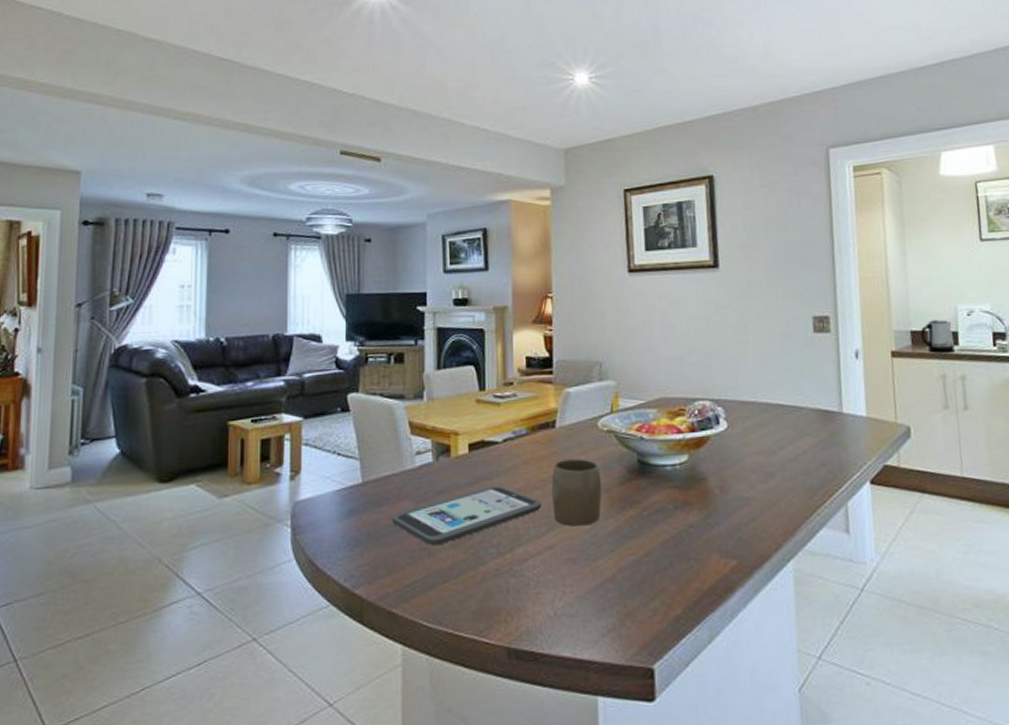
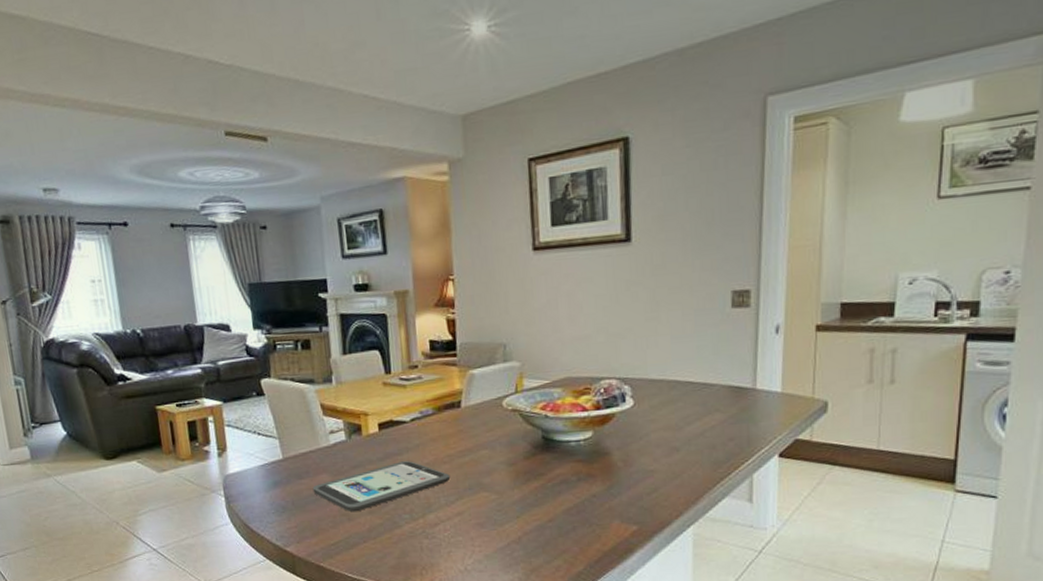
mug: present [551,458,602,526] -> none [458,436,508,496]
kettle: present [919,319,955,354] -> none [850,289,890,327]

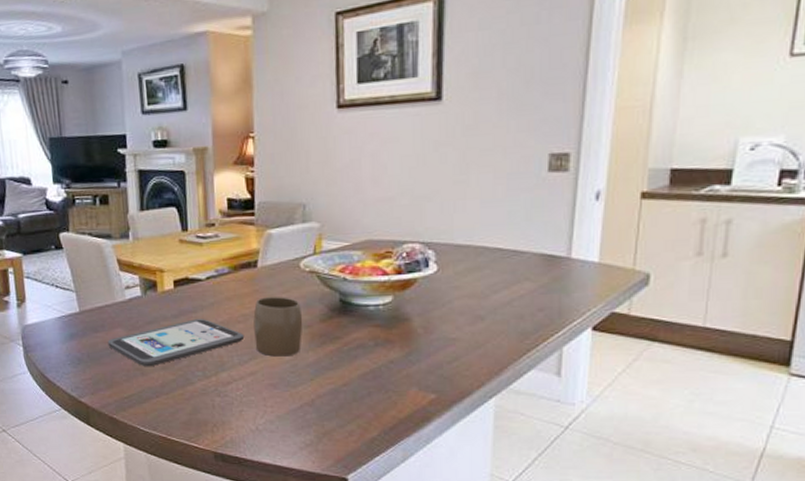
mug: none [458,436,508,496] -> present [253,297,303,357]

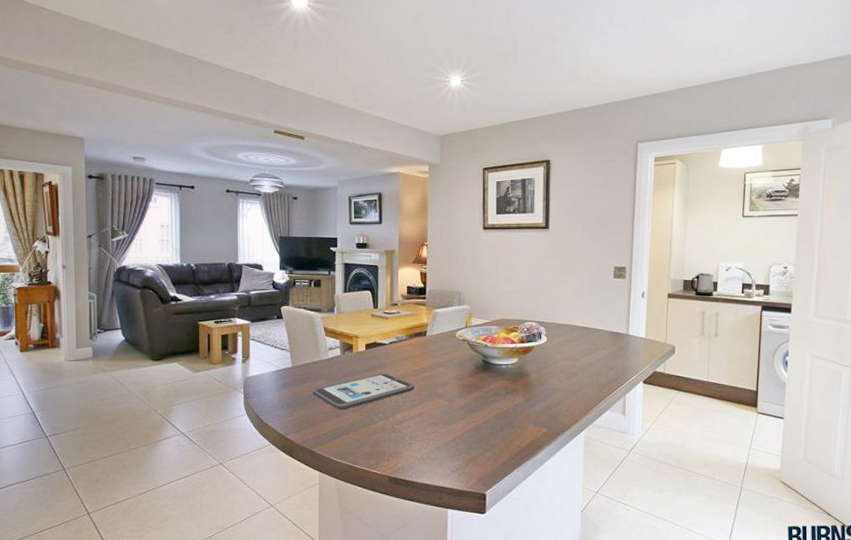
mug: present [253,297,303,357] -> none [422,358,457,402]
kettle: none [681,155,727,196] -> present [689,273,714,297]

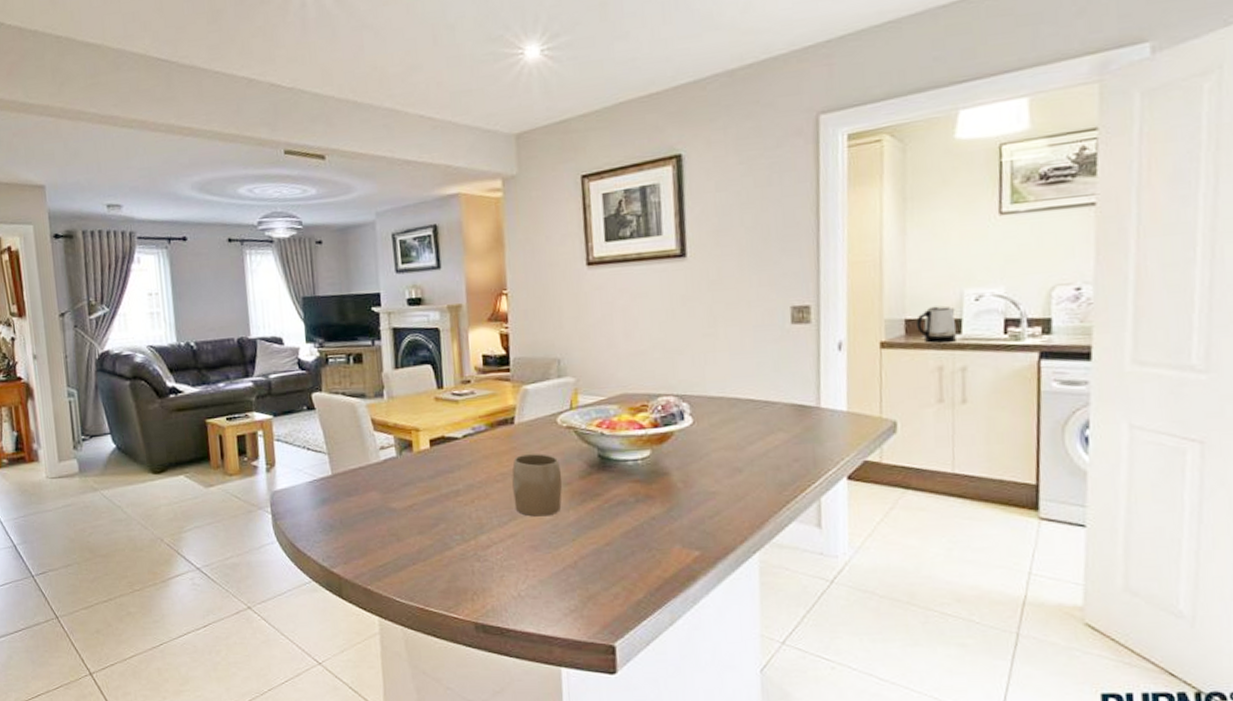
tablet: present [312,373,415,410] -> none [361,479,504,532]
mug: none [422,358,457,402] -> present [511,453,563,517]

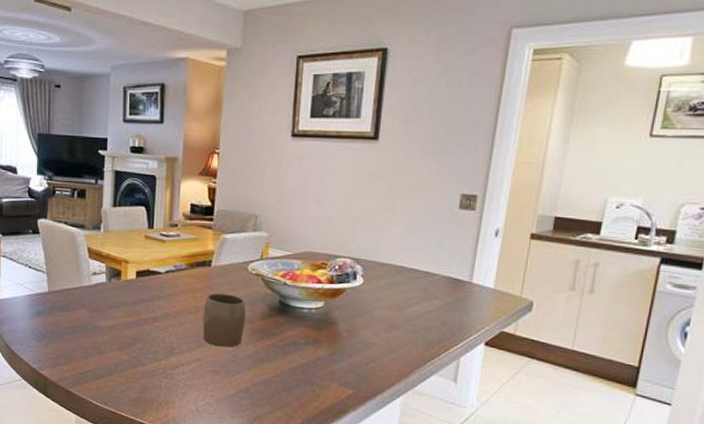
kettle: present [915,305,957,344] -> none [563,208,598,242]

